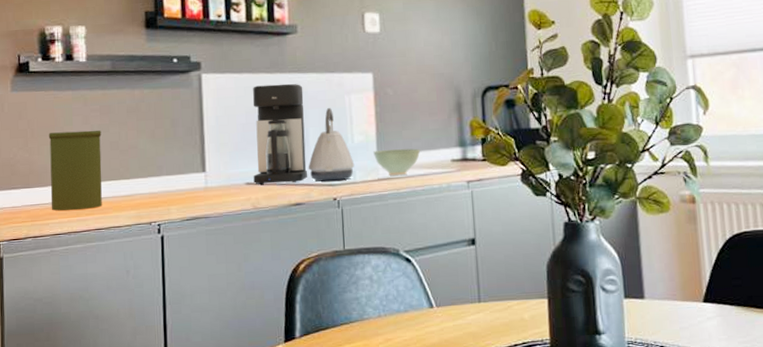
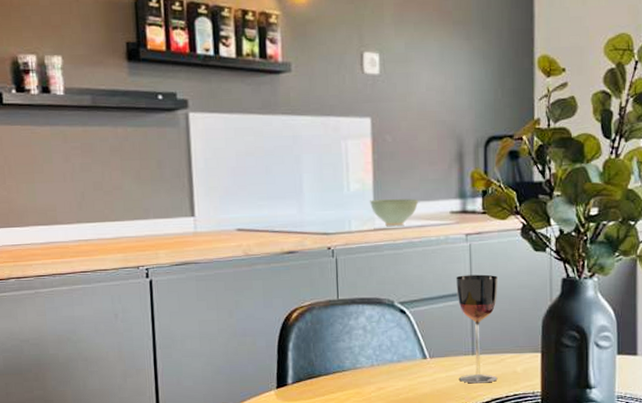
canister: present [48,130,102,212] -> none [27,169,87,253]
coffee maker: present [252,83,308,184] -> none [243,126,302,231]
kettle: present [308,108,355,182] -> none [301,153,350,230]
wineglass: none [459,220,506,332] -> present [456,274,498,384]

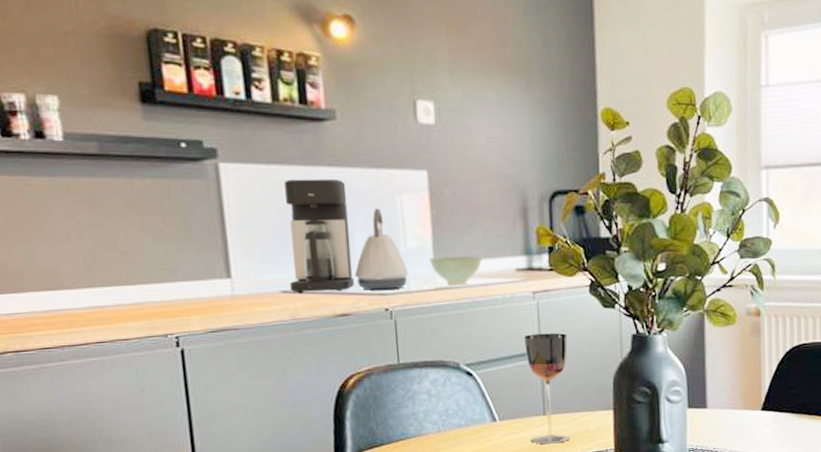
coffee maker: none [243,126,302,231] -> present [284,178,355,293]
kettle: none [301,153,350,230] -> present [354,208,409,290]

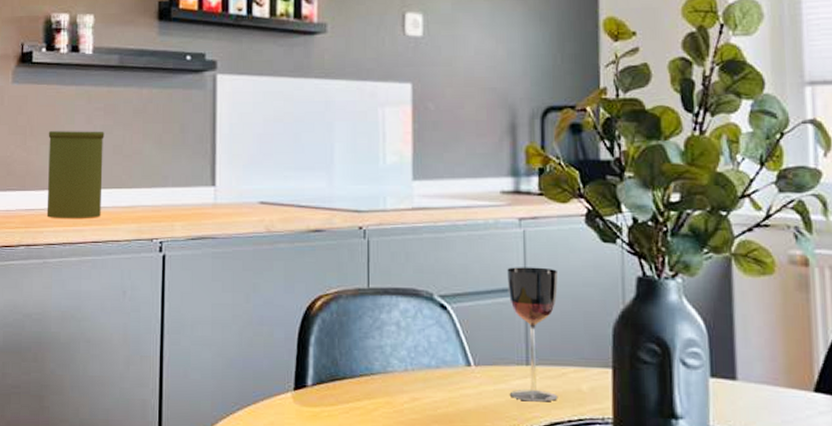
canister: none [20,226,102,322] -> present [46,131,105,219]
coffee maker: present [284,178,355,293] -> none [268,90,331,206]
kettle: present [354,208,409,290] -> none [331,121,386,206]
bowl: present [428,256,482,285] -> none [407,175,465,205]

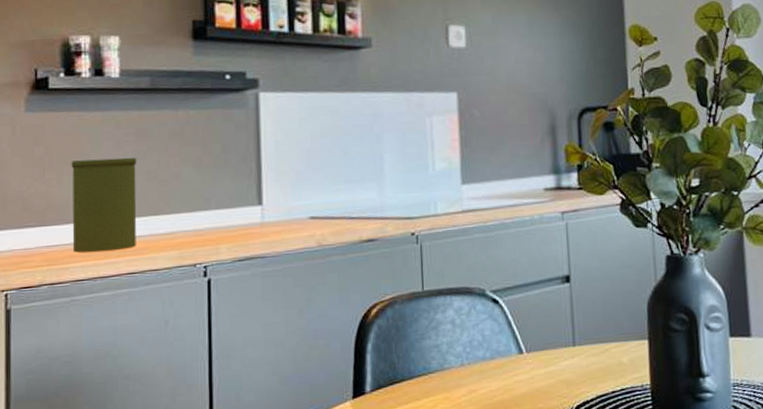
wineglass: present [507,267,558,402] -> none [553,255,603,379]

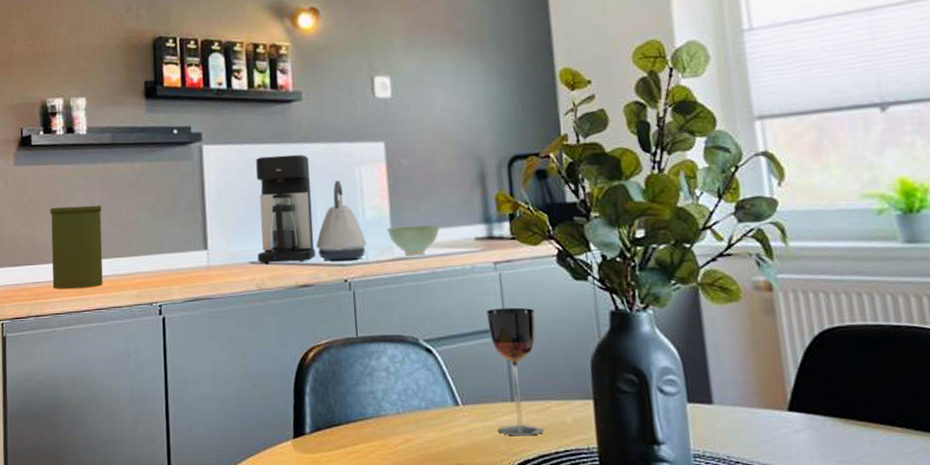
coffee maker: none [318,104,383,219] -> present [256,154,316,264]
kettle: none [382,131,436,215] -> present [316,180,367,261]
bowl: none [456,176,510,207] -> present [386,225,440,255]
wineglass: none [553,255,603,379] -> present [486,307,544,436]

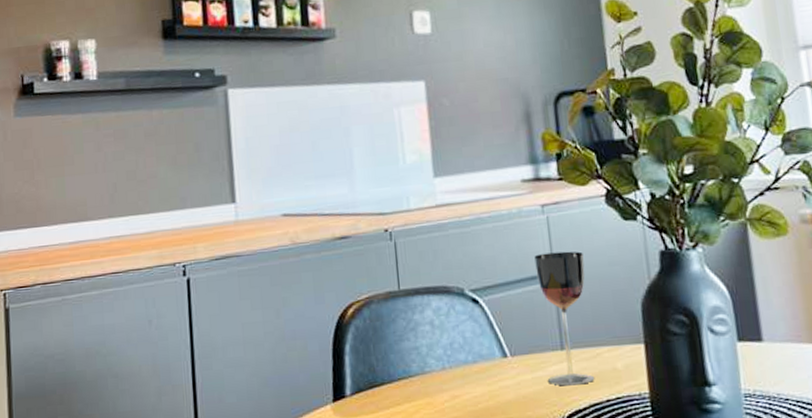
canister: present [50,205,103,290] -> none [57,158,119,253]
coffee maker: present [256,154,316,264] -> none [287,96,354,216]
kettle: present [316,180,367,261] -> none [353,123,408,210]
bowl: present [386,225,440,255] -> none [428,167,485,201]

